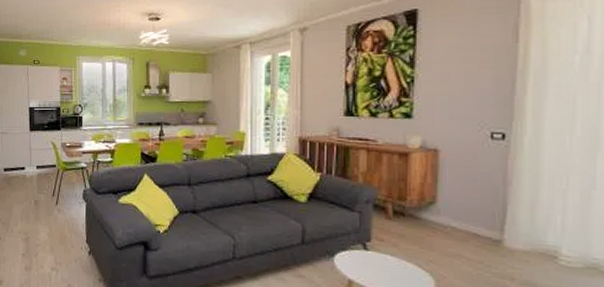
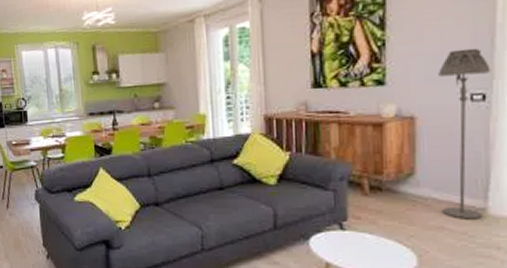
floor lamp: none [460,90,511,251] -> present [438,48,491,220]

